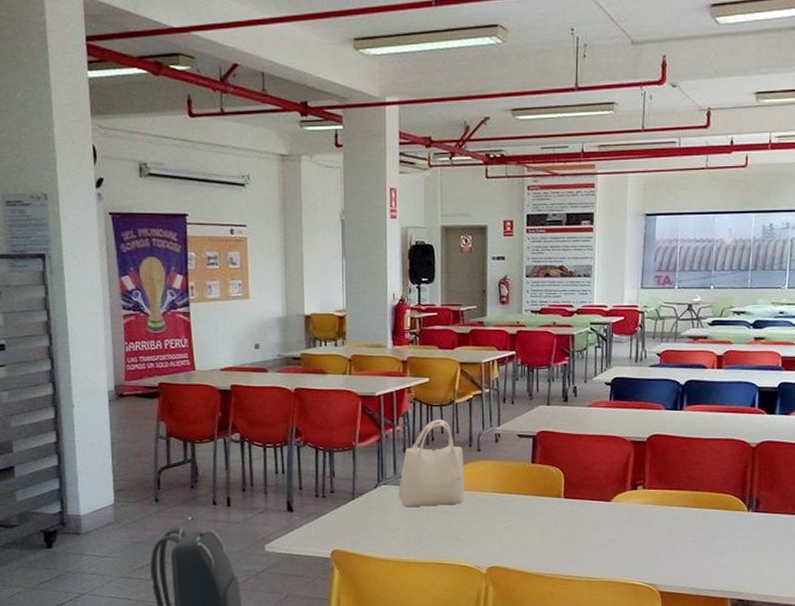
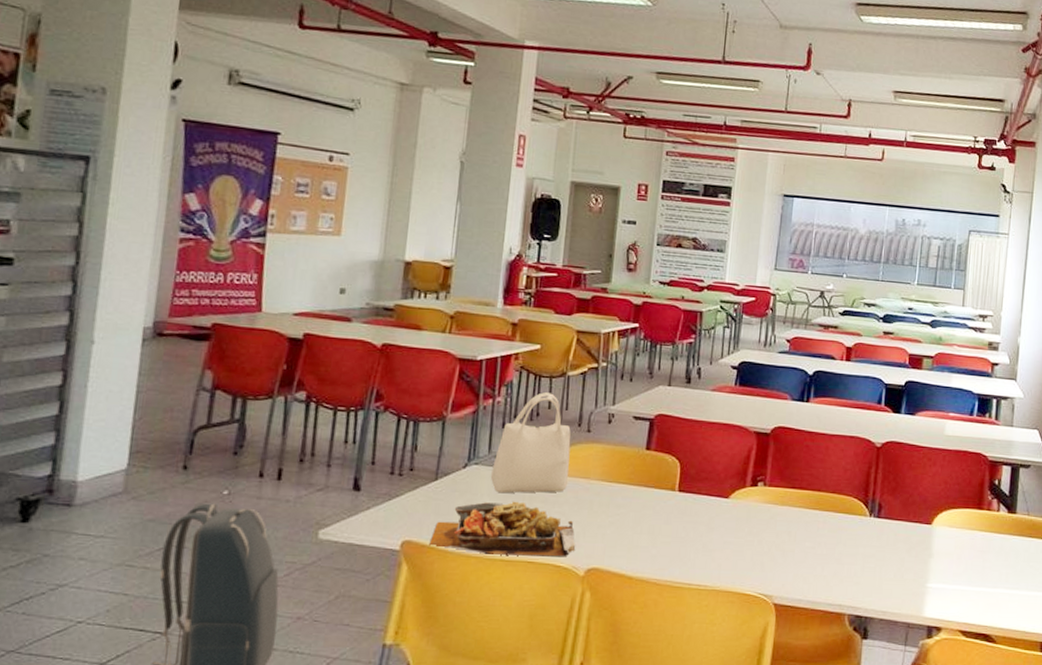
food tray: none [354,513,477,558] -> present [429,501,576,557]

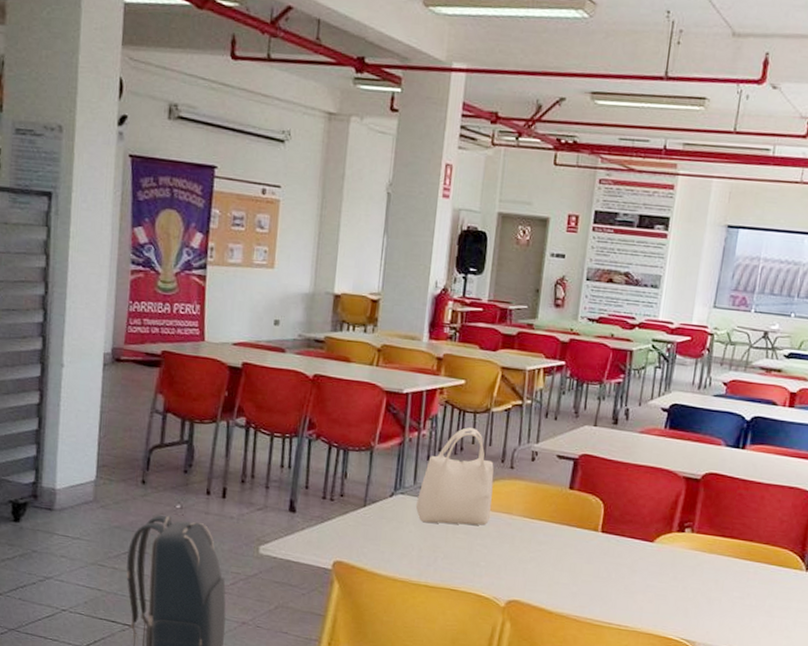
food tray: present [429,501,576,557] -> none [358,530,497,587]

